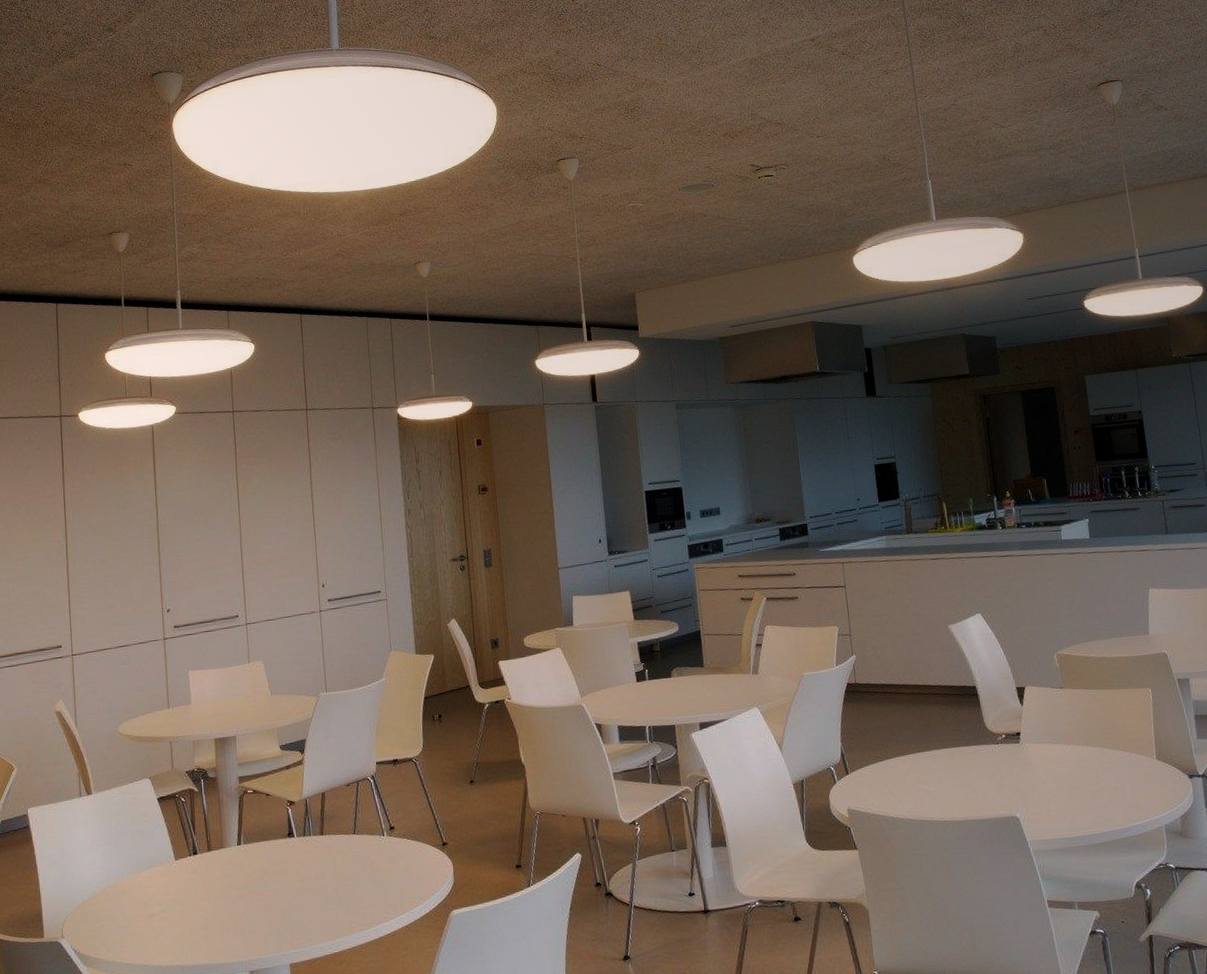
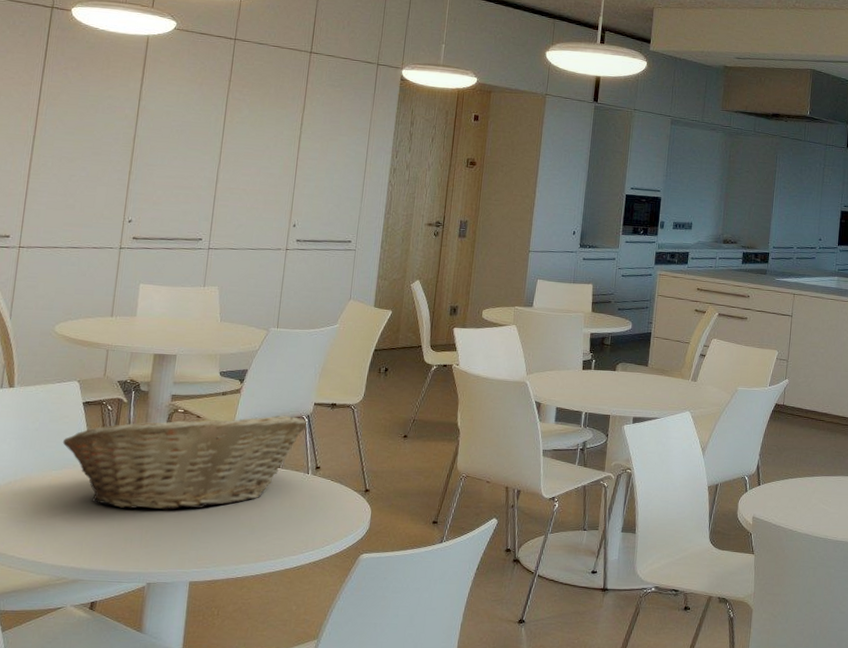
fruit basket: none [145,779,373,899] -> present [62,411,307,510]

